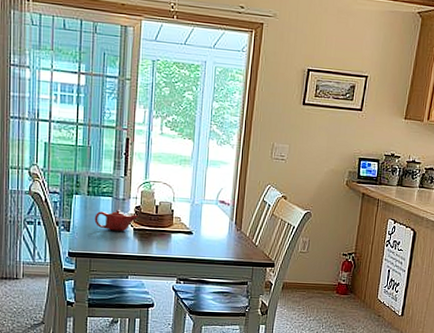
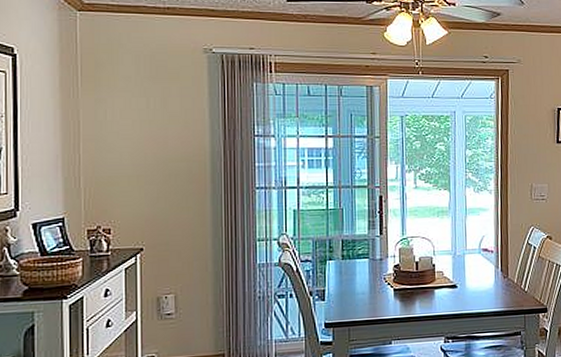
teapot: present [94,210,139,231] -> none [351,271,398,294]

